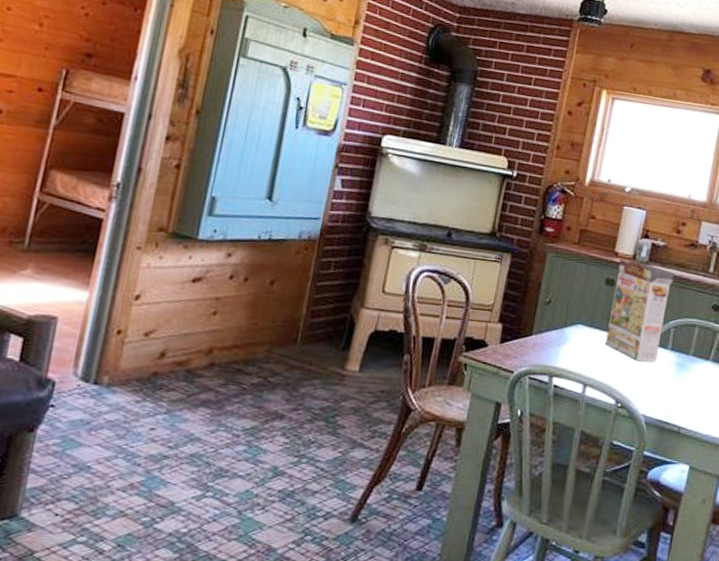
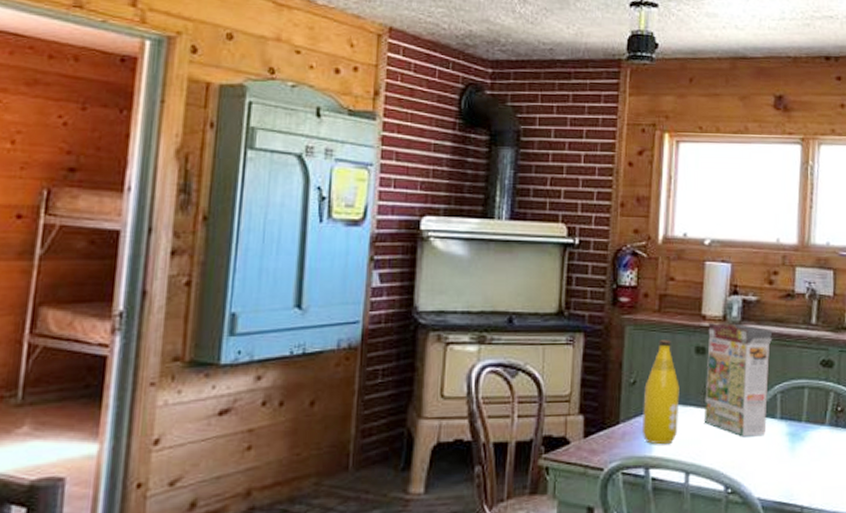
bottle: none [550,268,588,359] -> present [641,340,680,445]

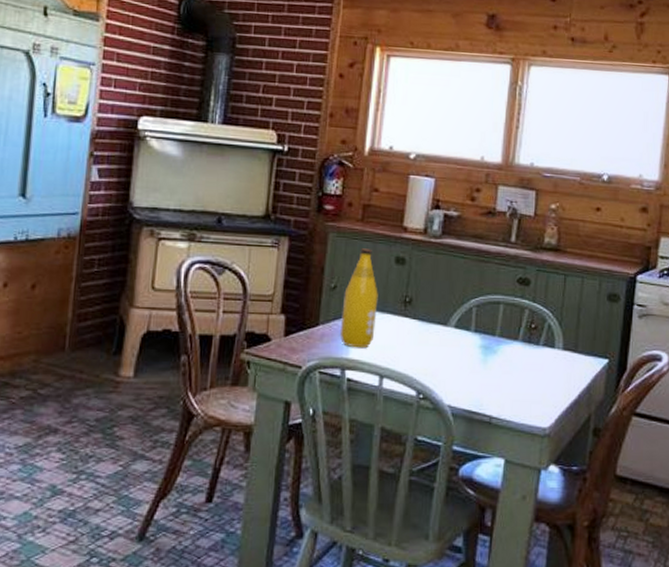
cereal box: present [703,322,773,437] -> none [400,234,472,347]

